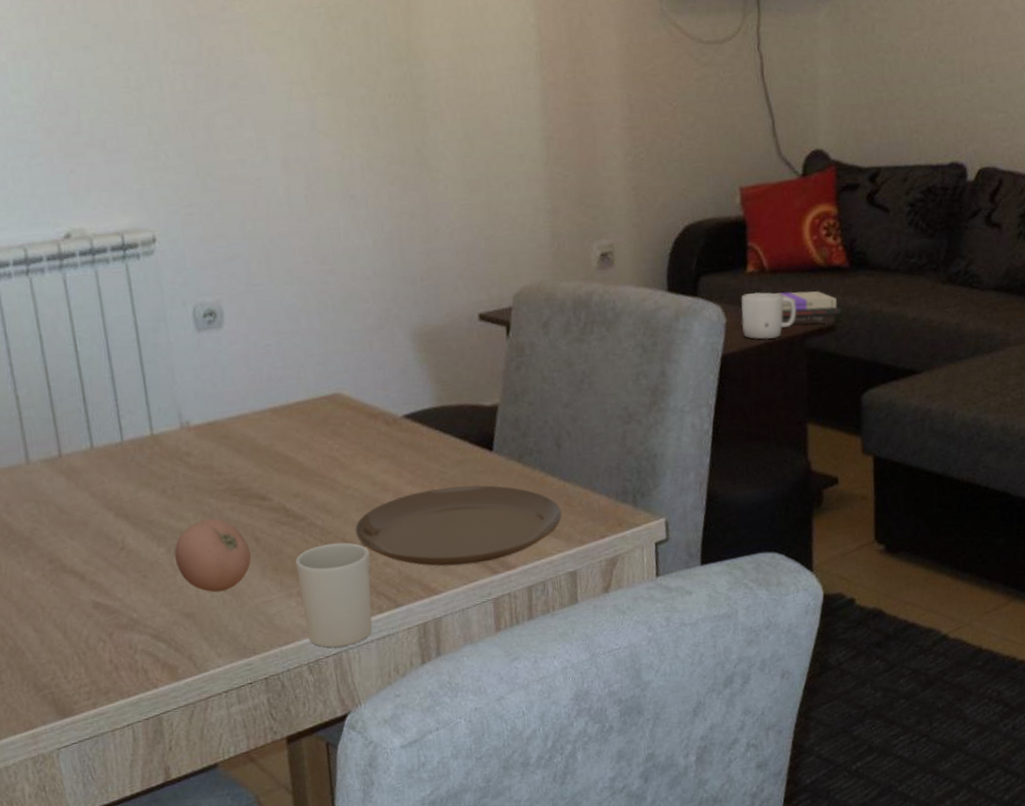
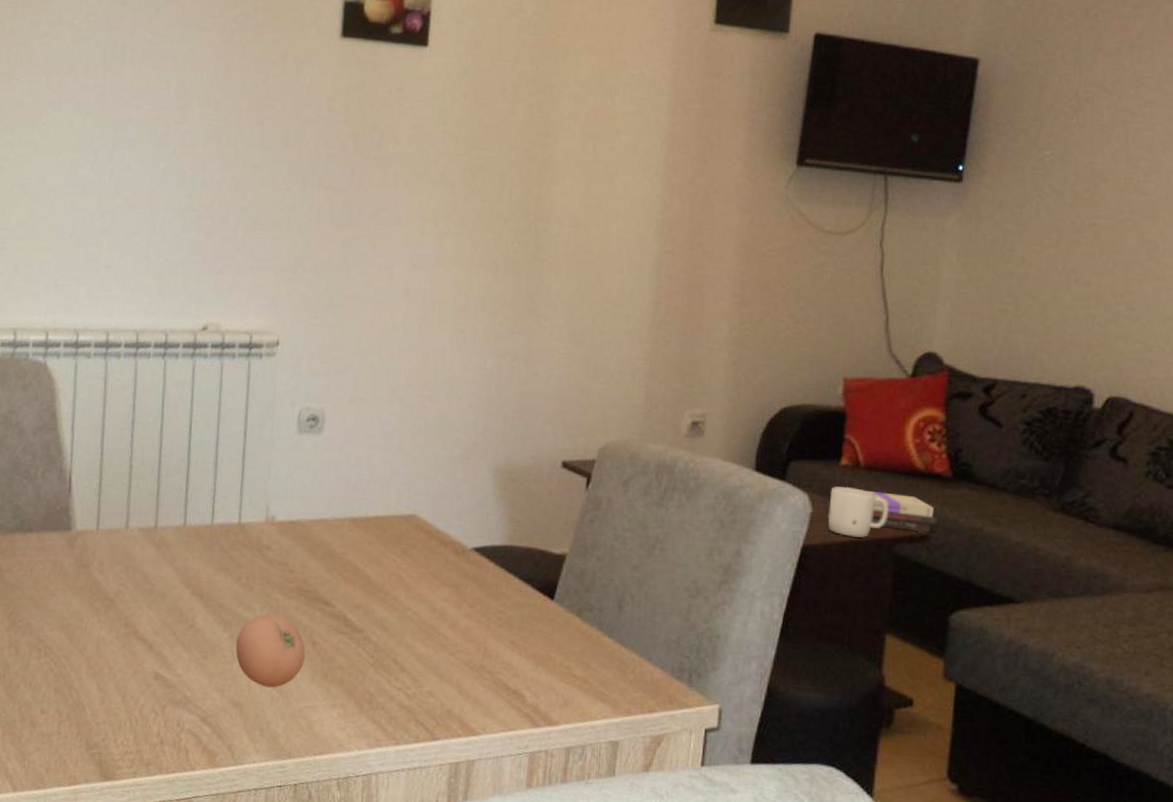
mug: present [295,542,372,648] -> none [342,661,416,770]
plate: present [355,485,562,566] -> none [406,627,613,712]

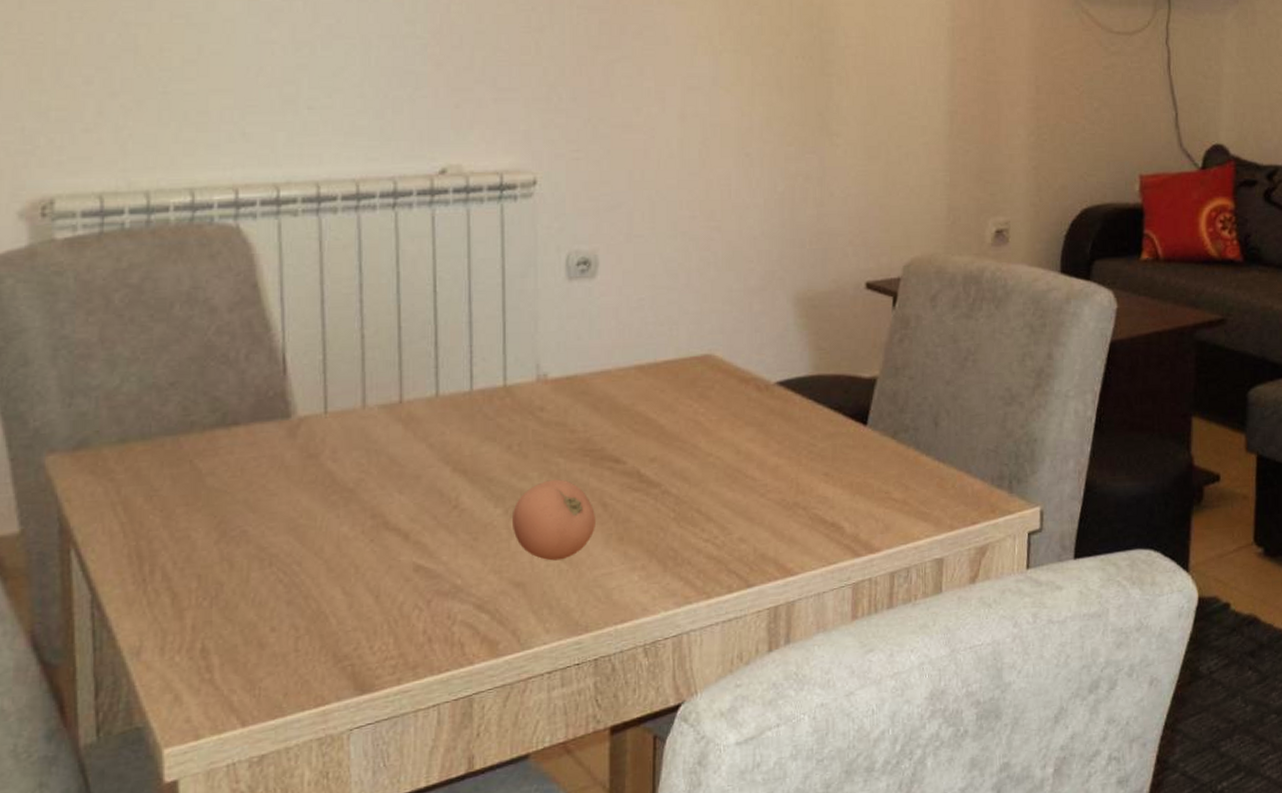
mug: present [827,486,889,538] -> none [1132,279,1188,328]
books: present [867,491,938,533] -> none [1168,282,1233,317]

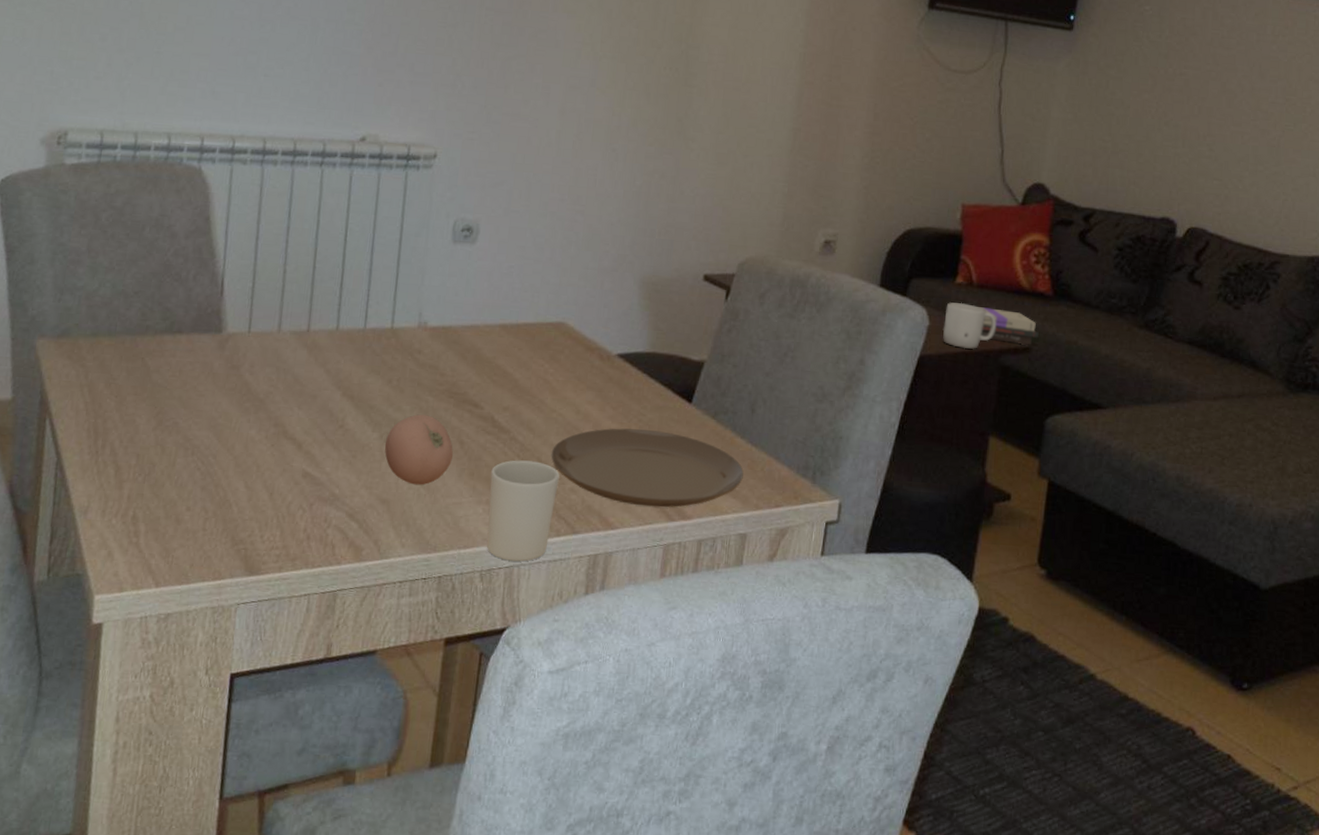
mug: none [644,513,725,629] -> present [486,460,560,562]
plate: none [712,460,933,546] -> present [551,428,744,508]
mug: none [1132,279,1188,328] -> present [942,302,997,349]
books: none [1168,282,1233,317] -> present [979,307,1039,345]

